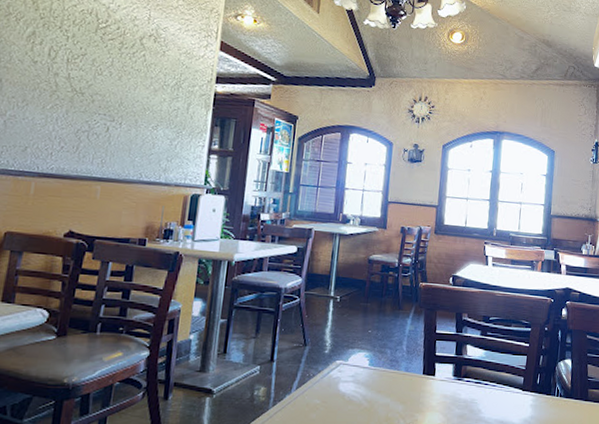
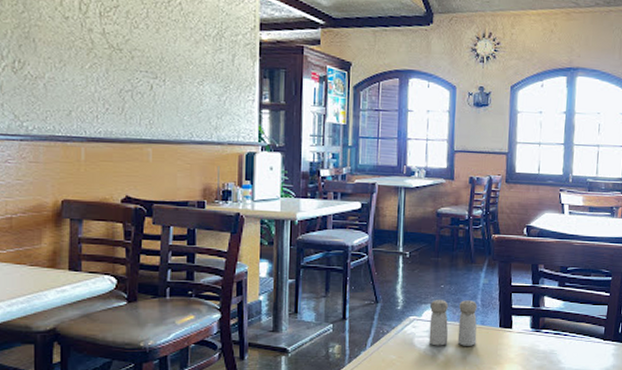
salt and pepper shaker: none [353,345,403,393] -> present [428,300,478,346]

